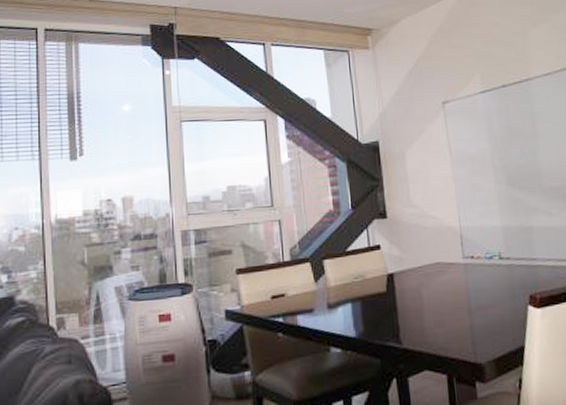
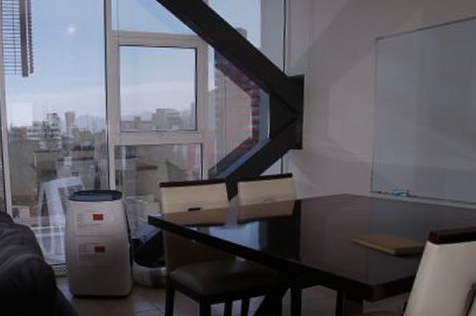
notebook: none [452,301,531,327] -> present [351,233,427,256]

